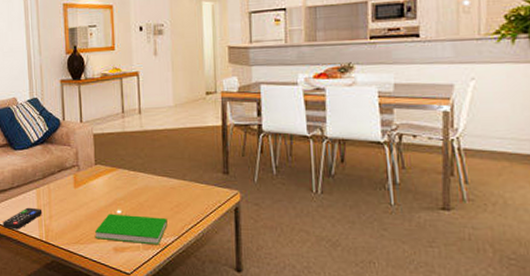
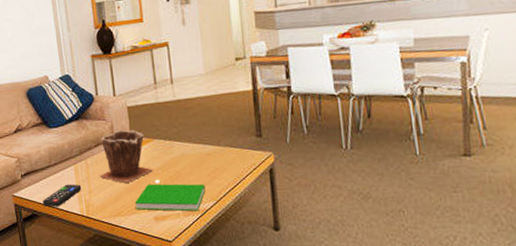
plant pot: none [62,157,116,211] -> present [100,129,154,183]

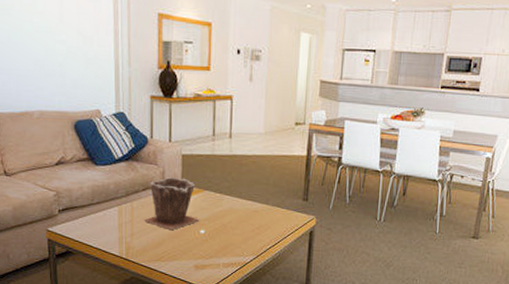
remote control: present [42,184,82,207] -> none [80,224,124,246]
book: present [134,183,206,212] -> none [176,233,248,263]

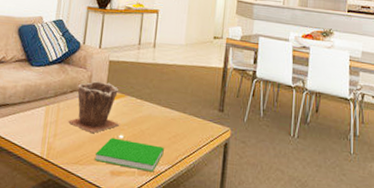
book: none [176,233,248,263] -> present [94,137,164,172]

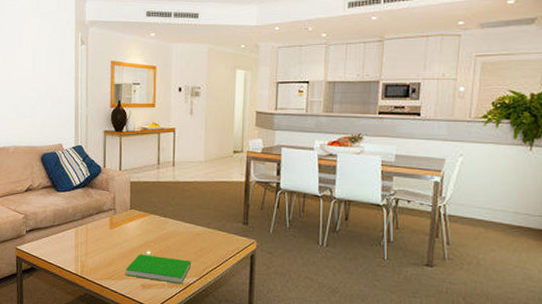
plant pot: present [68,81,120,133] -> none [97,202,147,250]

